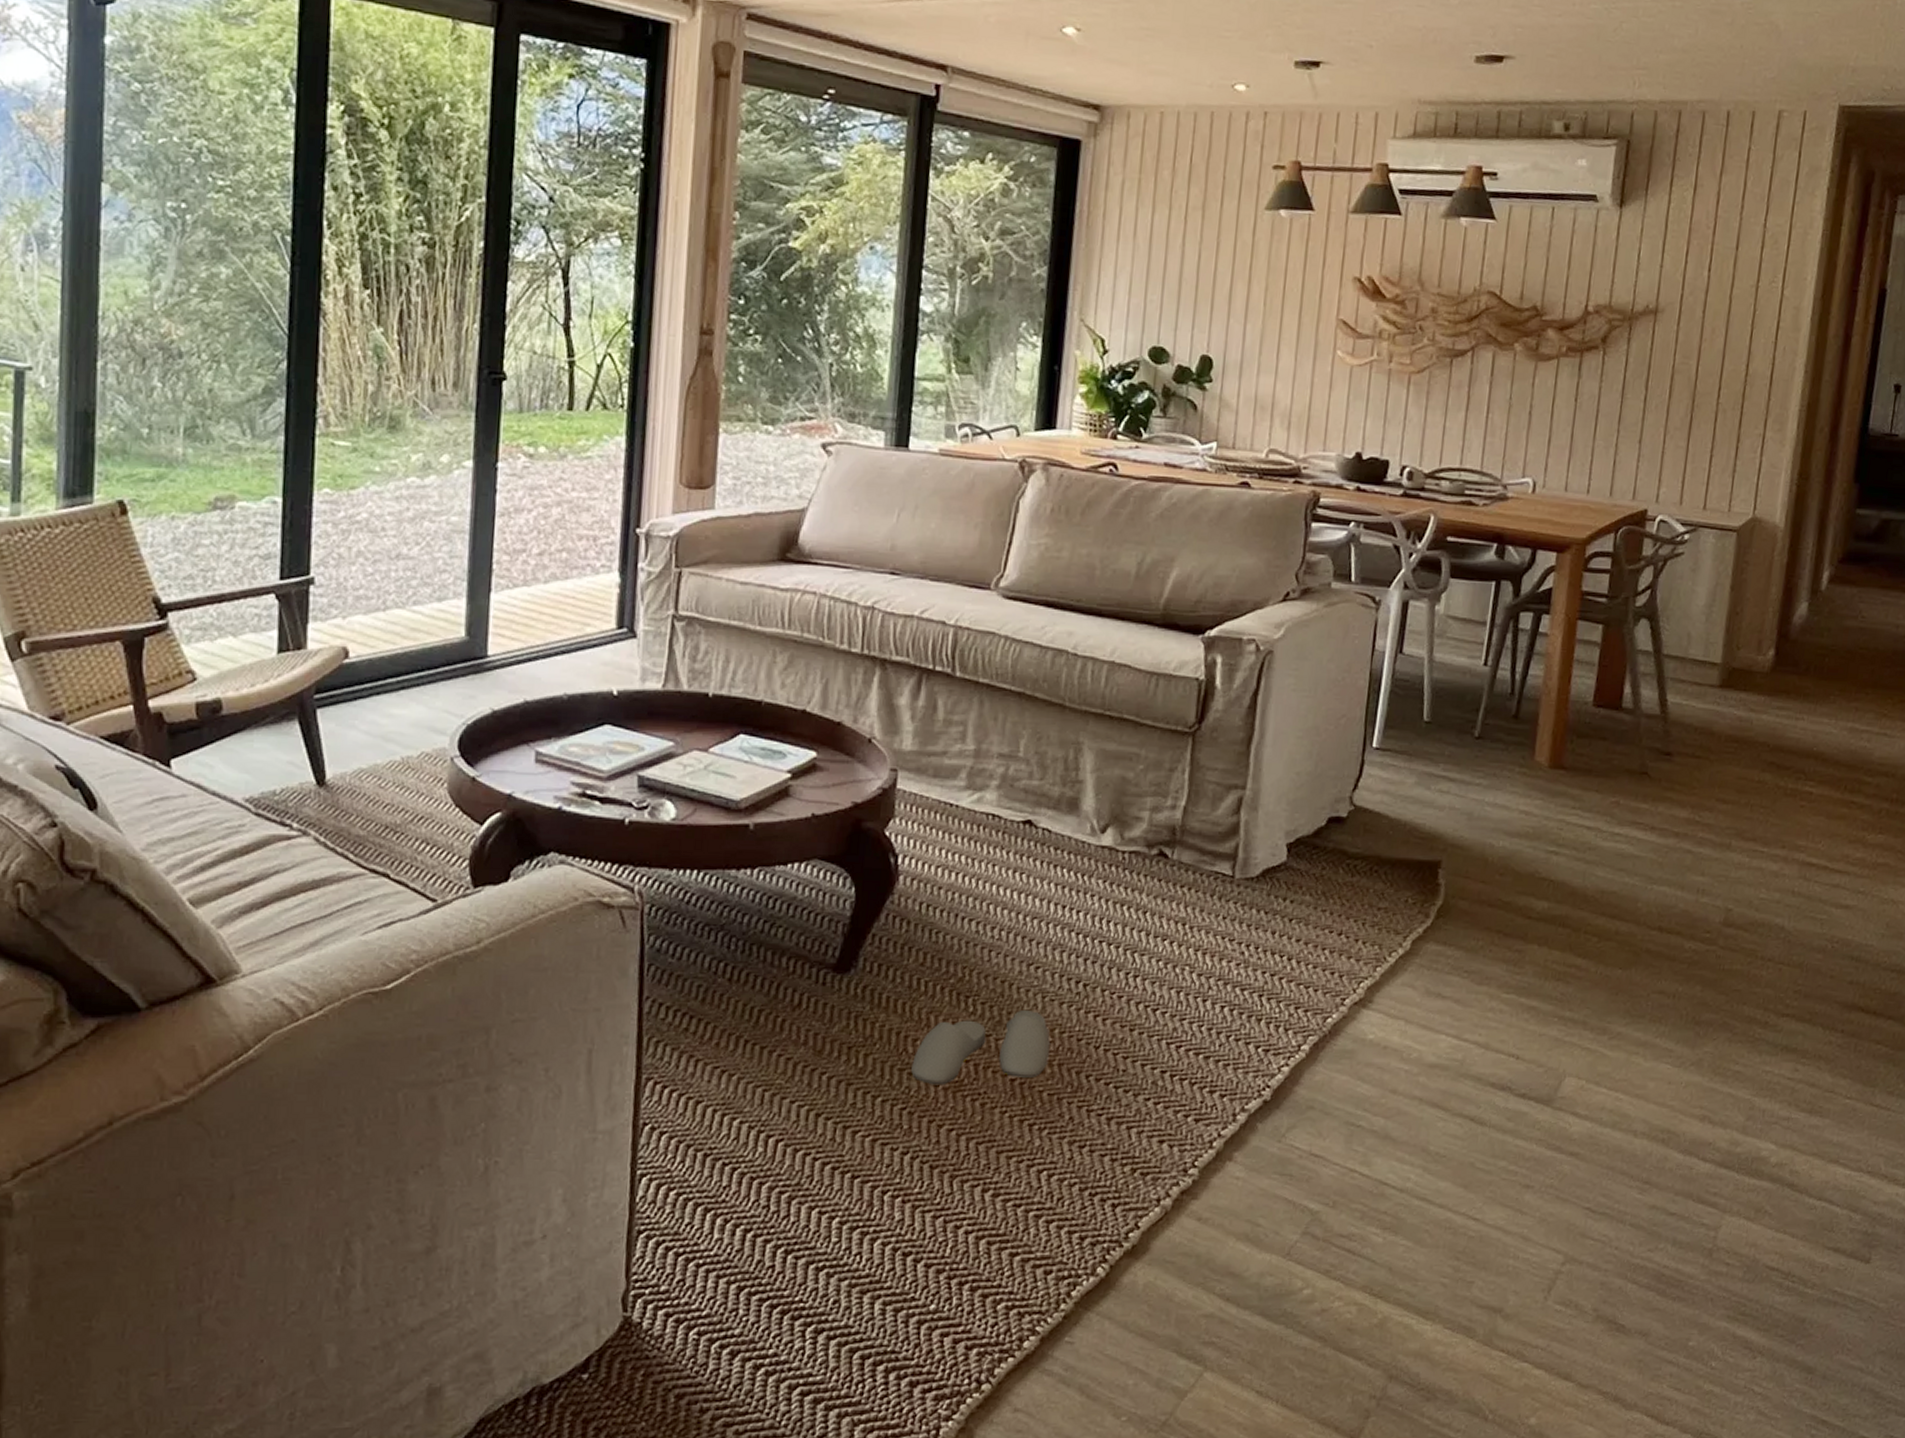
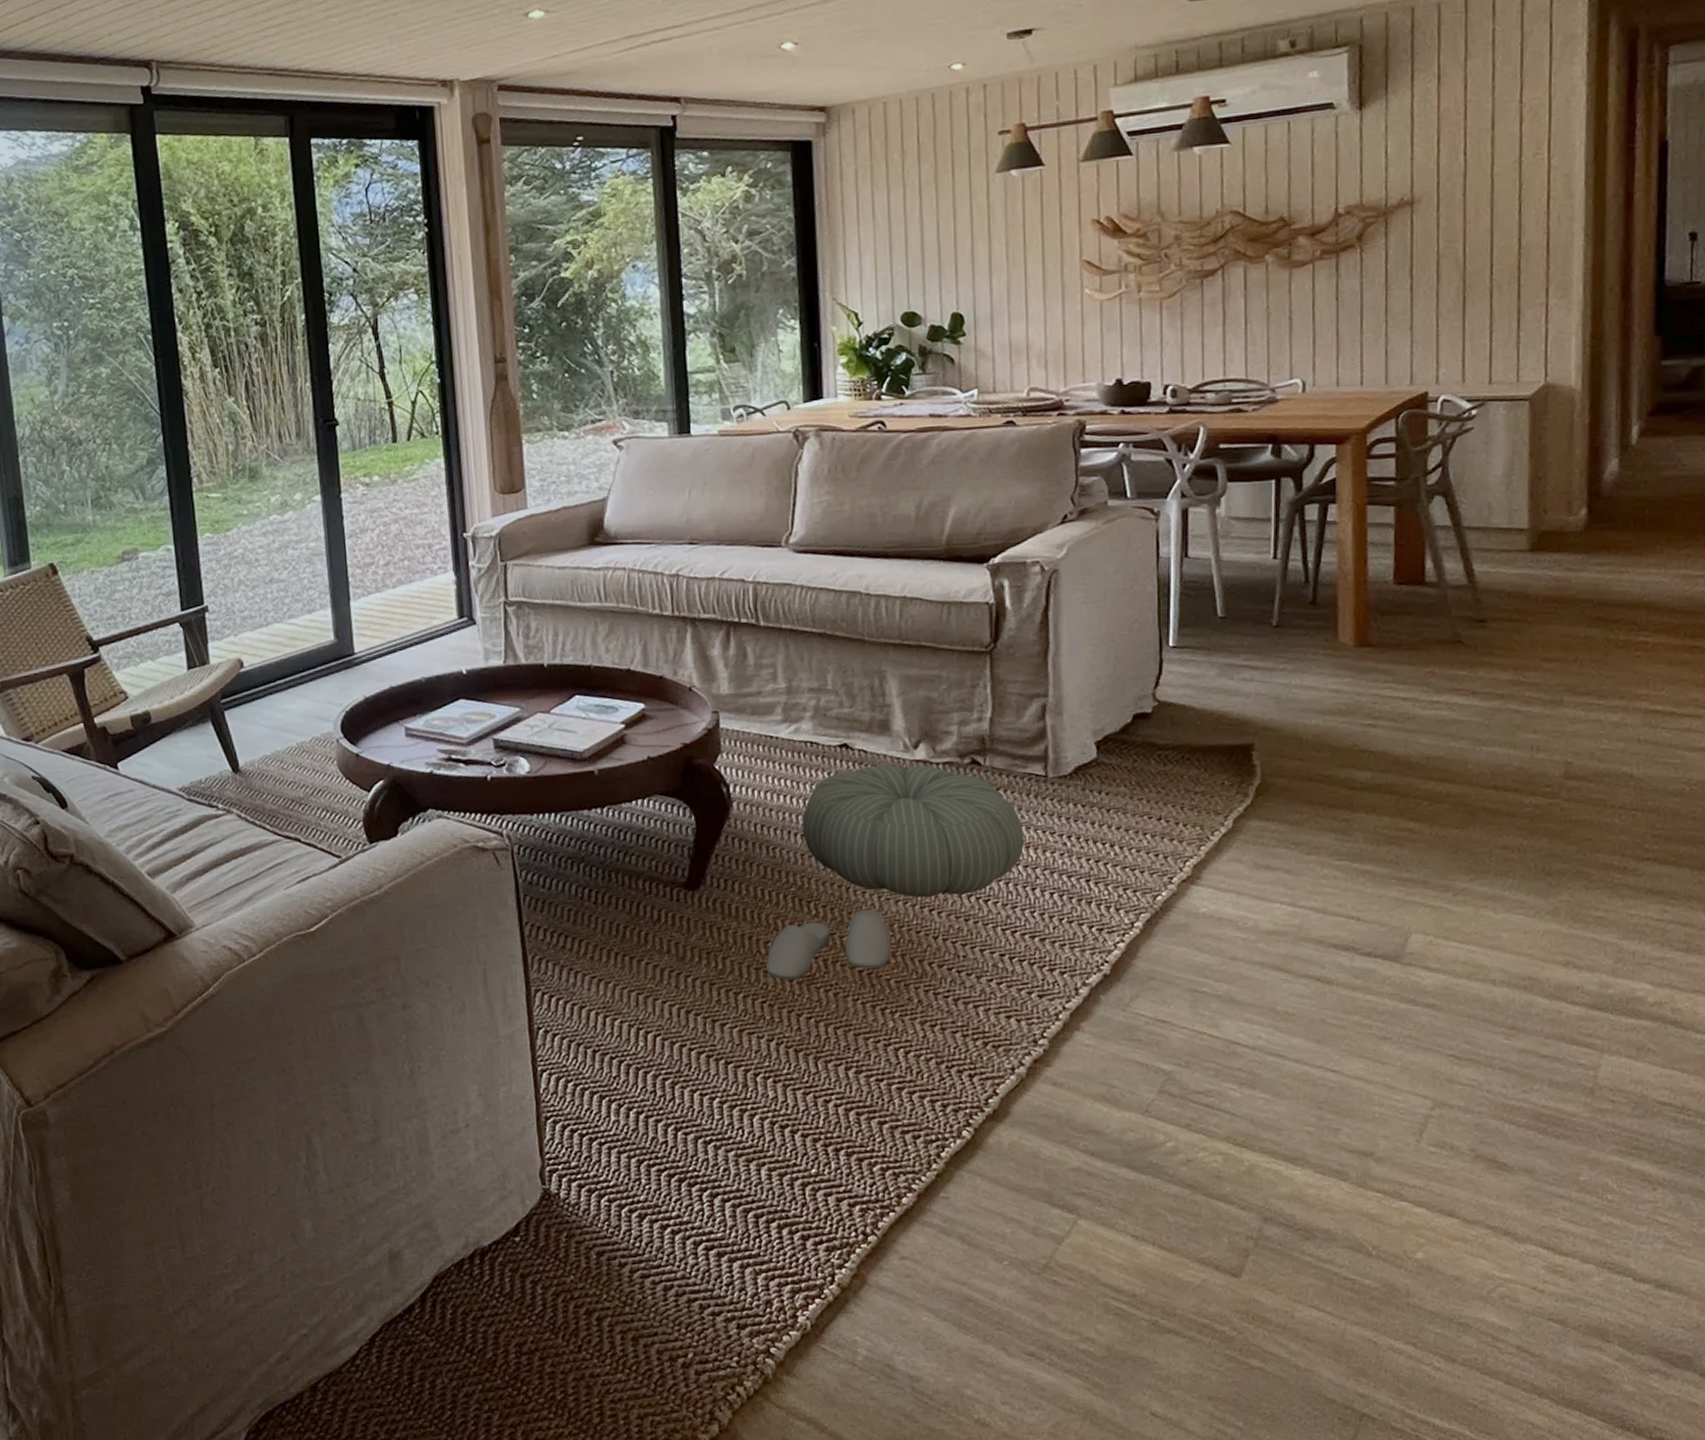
pouf: none [970,847,1203,1002] -> present [802,764,1024,898]

